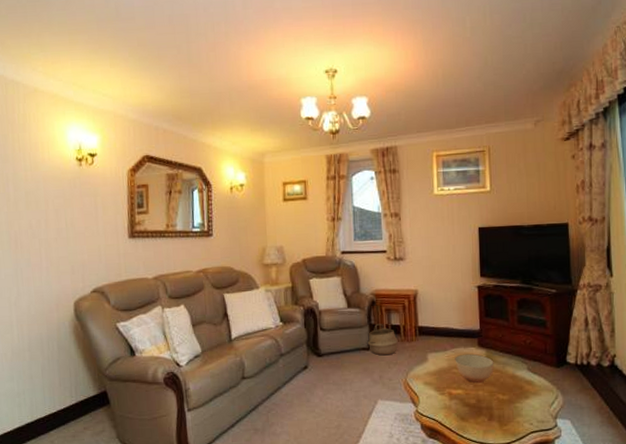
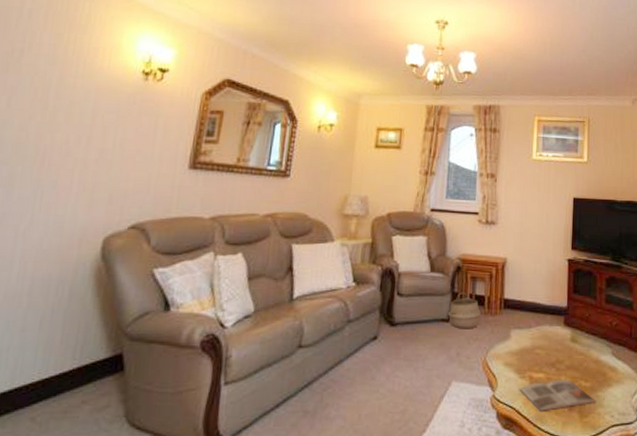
magazine: none [440,394,515,422] -> present [519,379,596,411]
bowl: present [455,353,494,383] -> none [539,333,579,367]

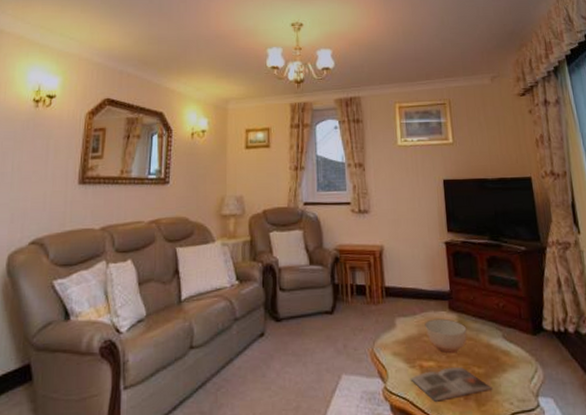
woven basket: present [447,292,481,329] -> none [330,283,364,321]
bowl: none [539,333,579,367] -> present [425,318,468,354]

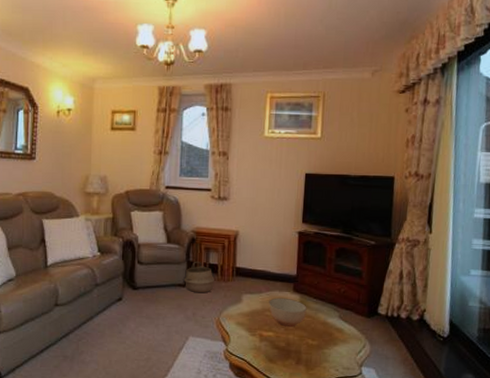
woven basket: none [330,283,364,321] -> present [184,261,215,293]
magazine: present [410,367,492,402] -> none [250,337,322,364]

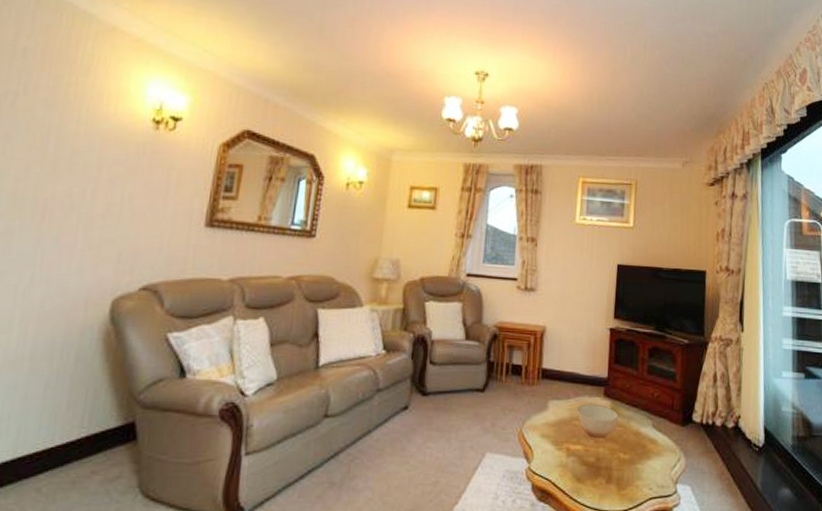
woven basket: present [184,261,215,293] -> none [482,361,518,400]

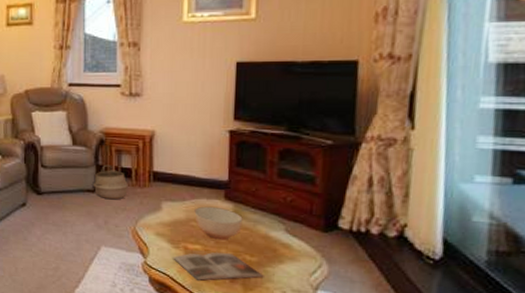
woven basket: none [482,361,518,400] -> present [93,164,128,200]
magazine: none [555,451,635,484] -> present [173,251,264,281]

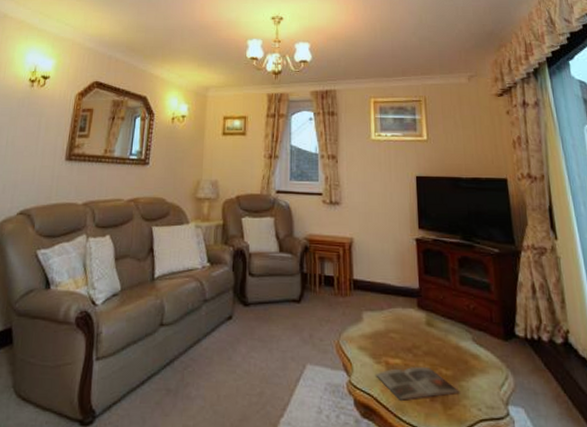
woven basket: present [93,164,128,200] -> none [298,272,331,311]
bowl: present [194,206,243,240] -> none [392,315,436,353]

